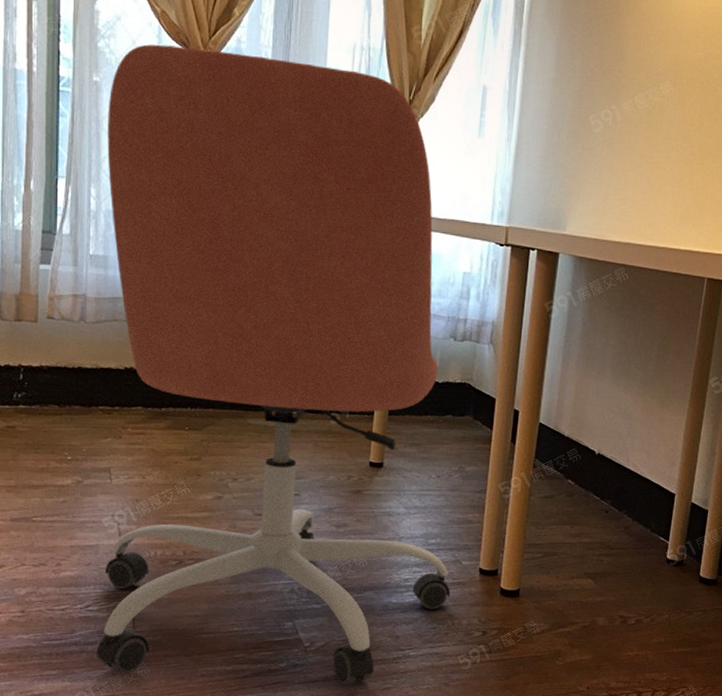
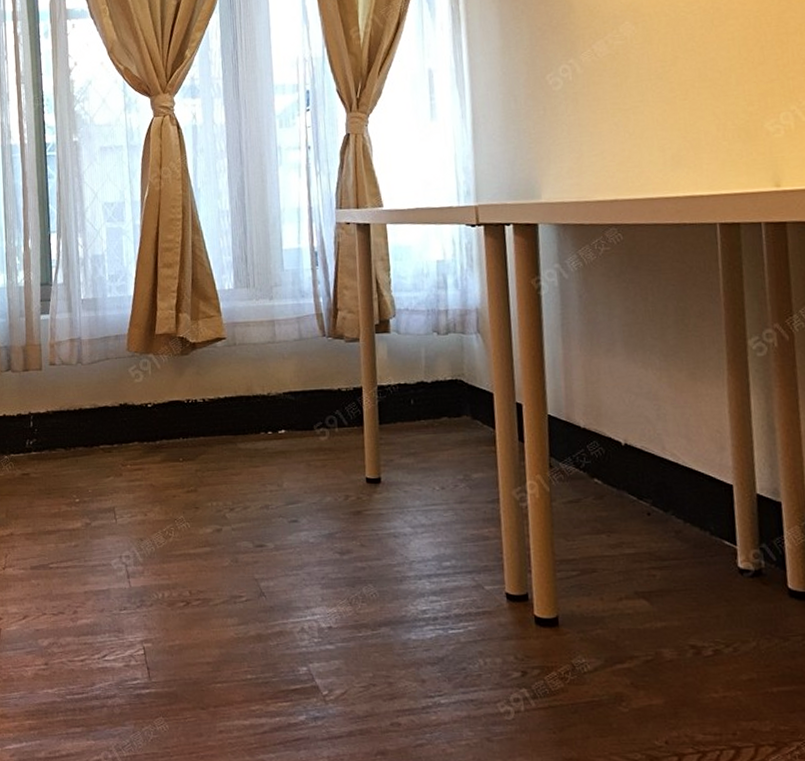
office chair: present [96,44,450,685] -> none [87,82,477,742]

